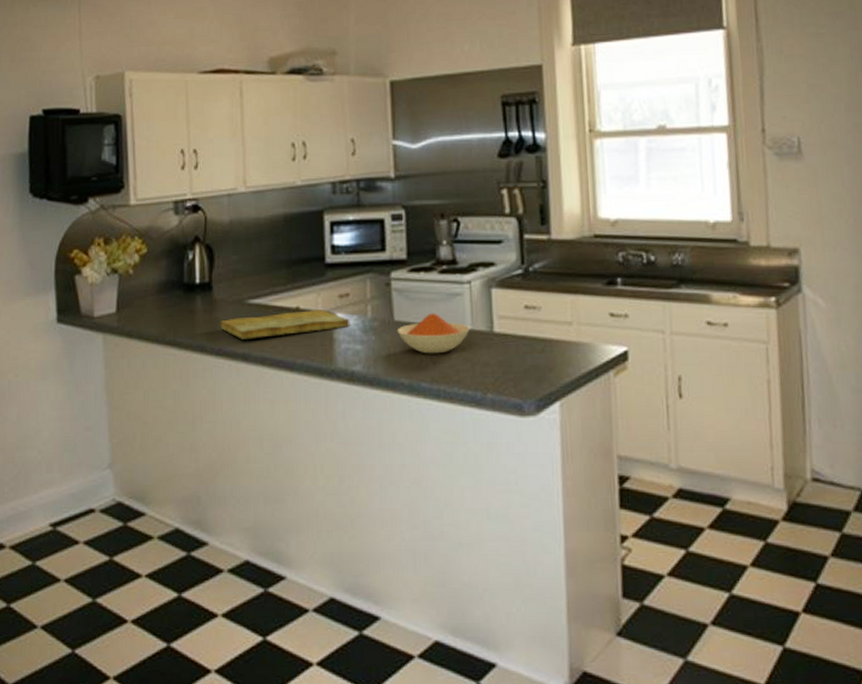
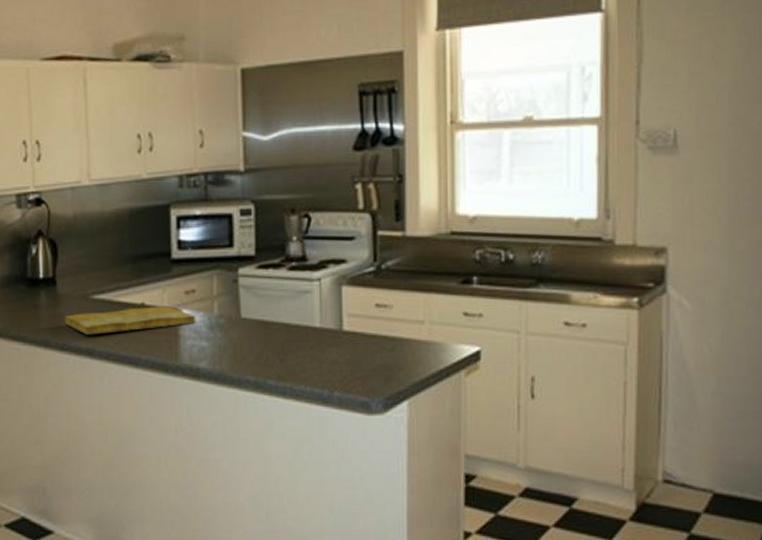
bowl: present [397,313,470,354] -> none [243,310,318,352]

